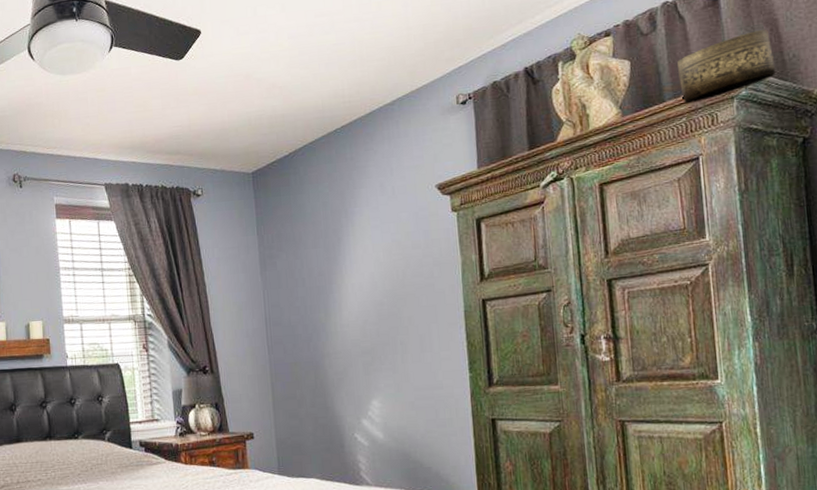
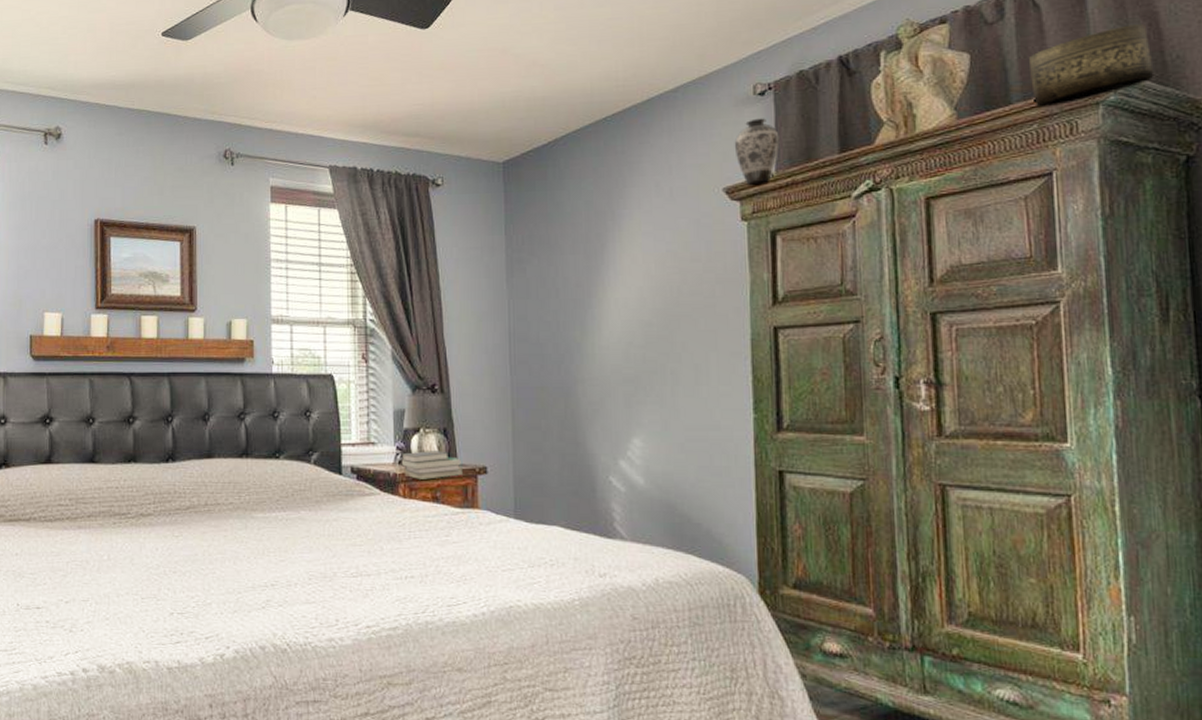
books: none [181,422,234,448] -> present [401,451,463,479]
decorative vase: none [443,123,480,183] -> present [734,118,780,188]

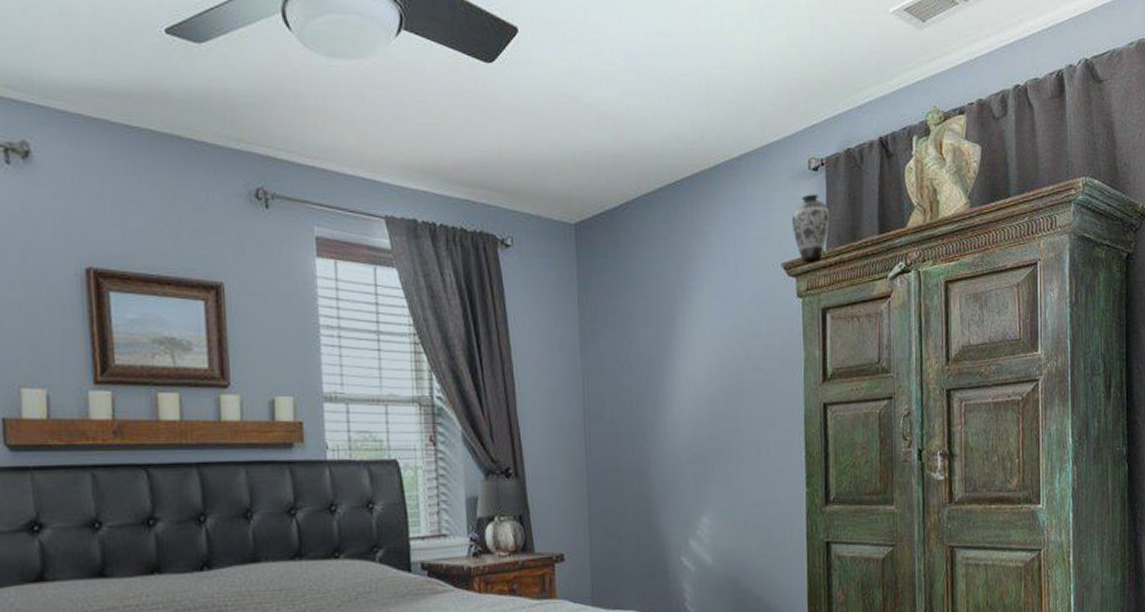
books: present [401,451,463,479] -> none [475,540,540,572]
decorative box: present [1029,24,1155,108] -> none [1024,132,1109,202]

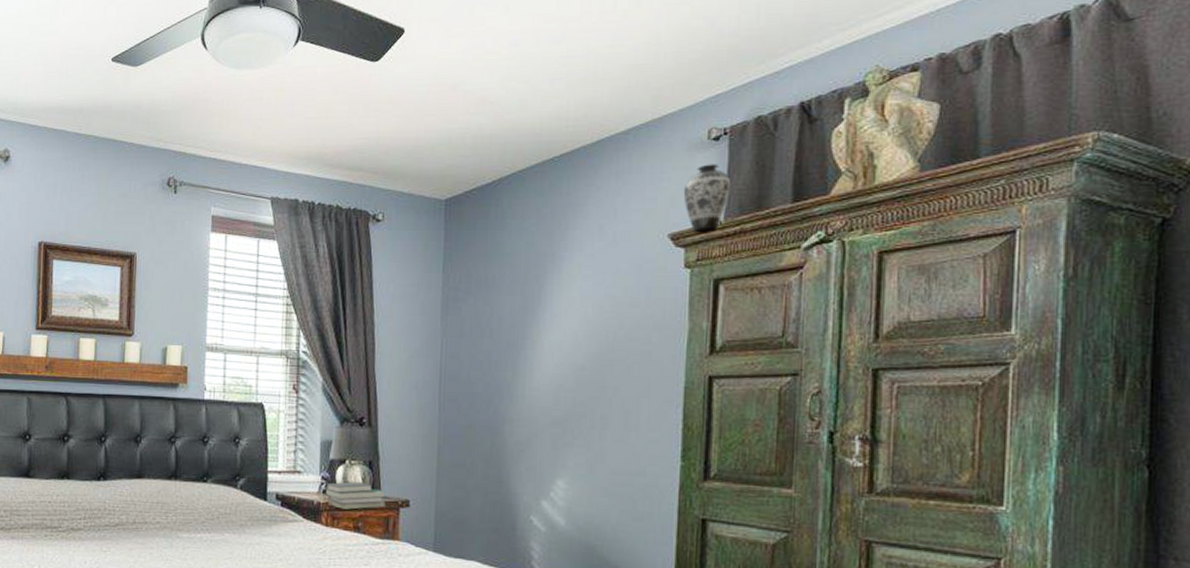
books: none [475,540,540,572] -> present [325,482,385,510]

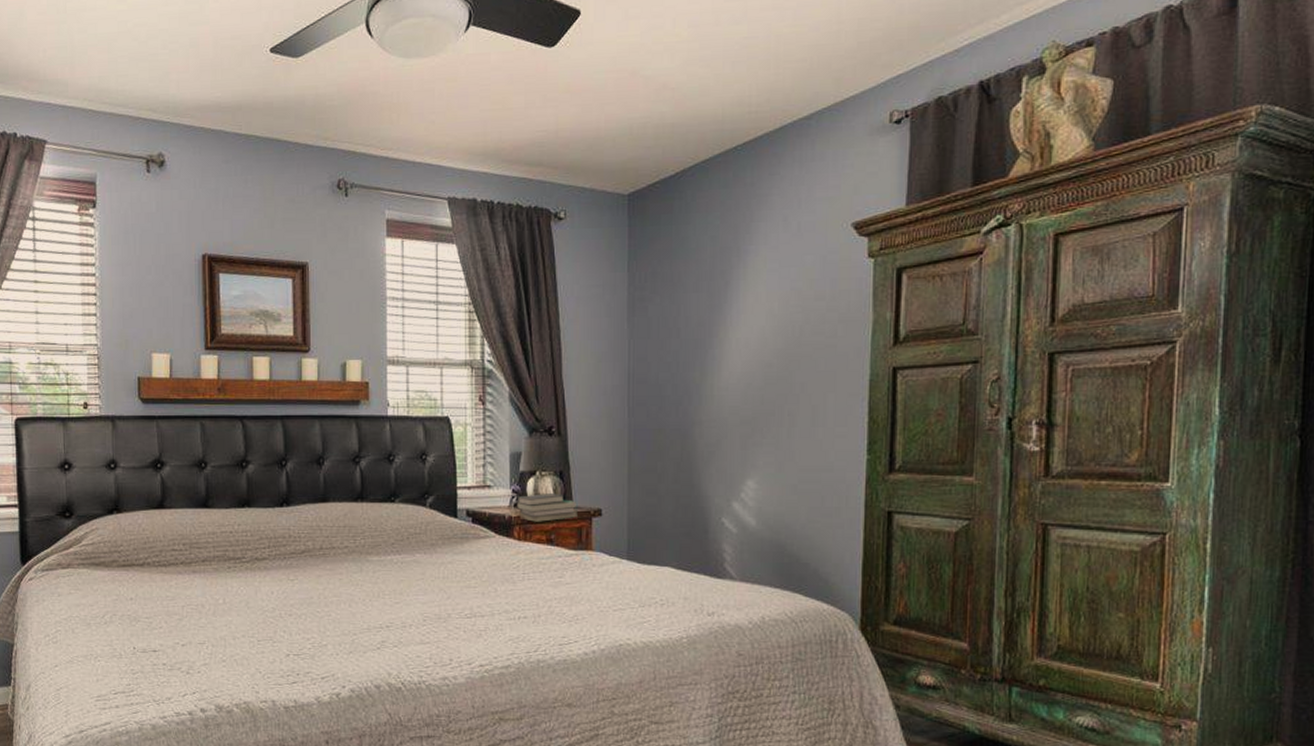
decorative vase: present [683,164,731,235] -> none [866,148,913,223]

